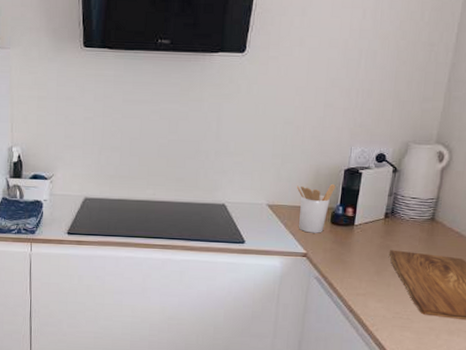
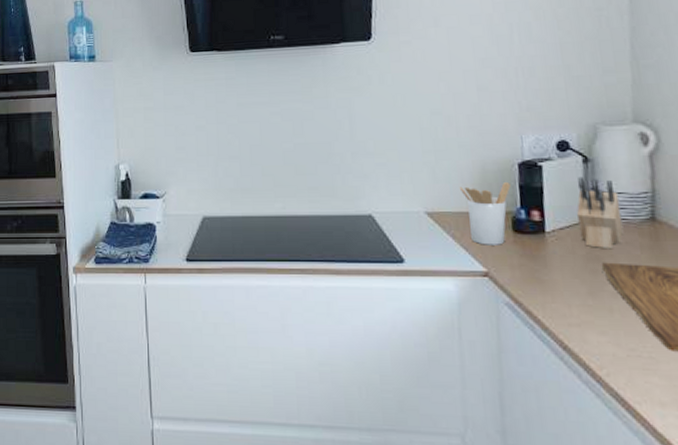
knife block: none [379,183,413,241] -> present [577,176,624,250]

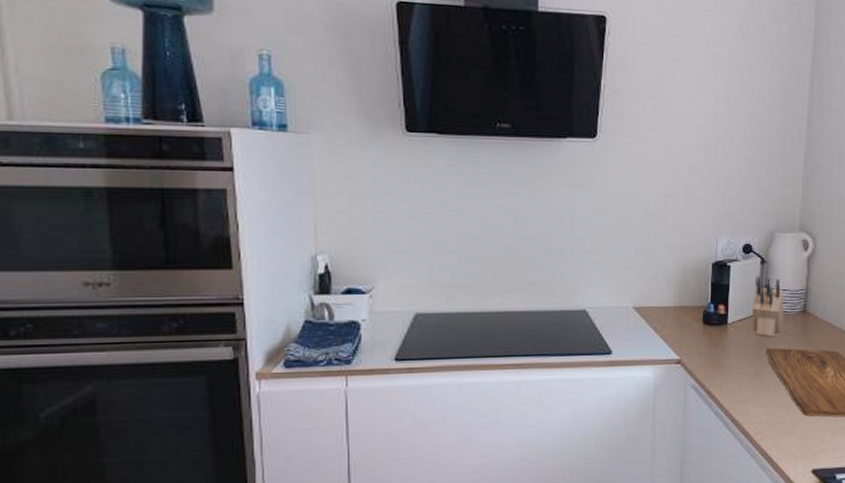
utensil holder: present [460,182,511,245] -> none [664,280,705,336]

